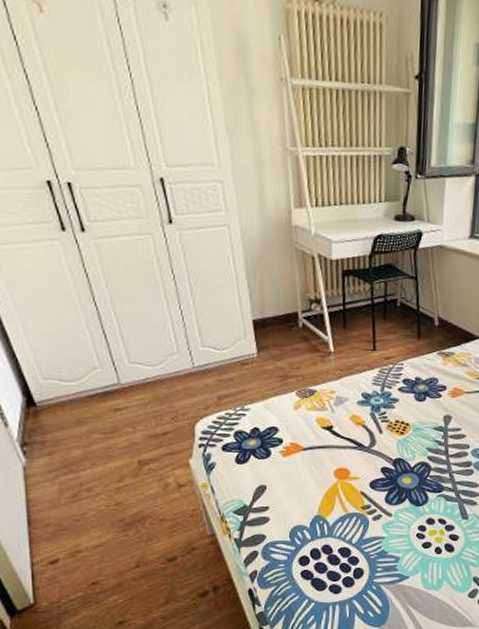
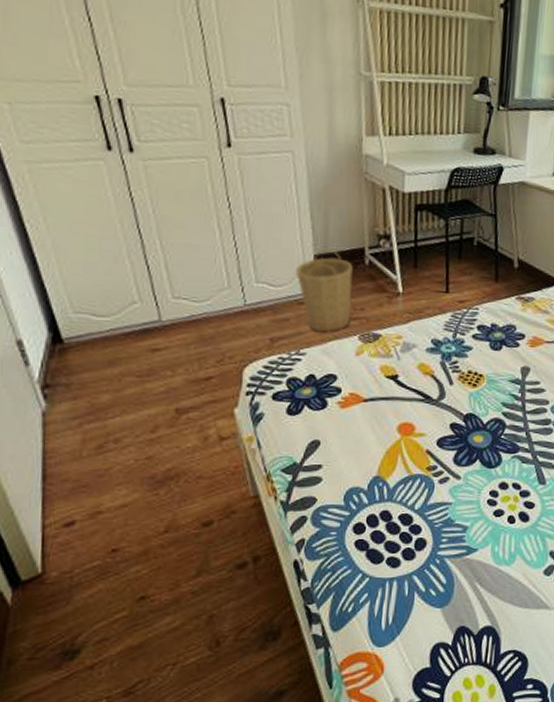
basket: none [237,314,289,390] -> present [296,249,353,333]

